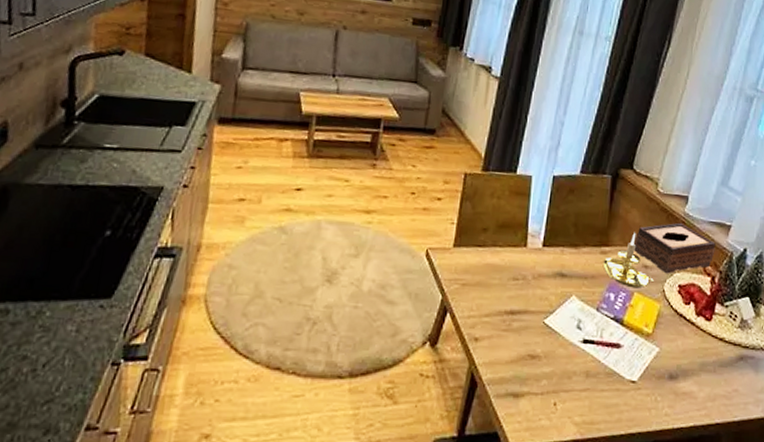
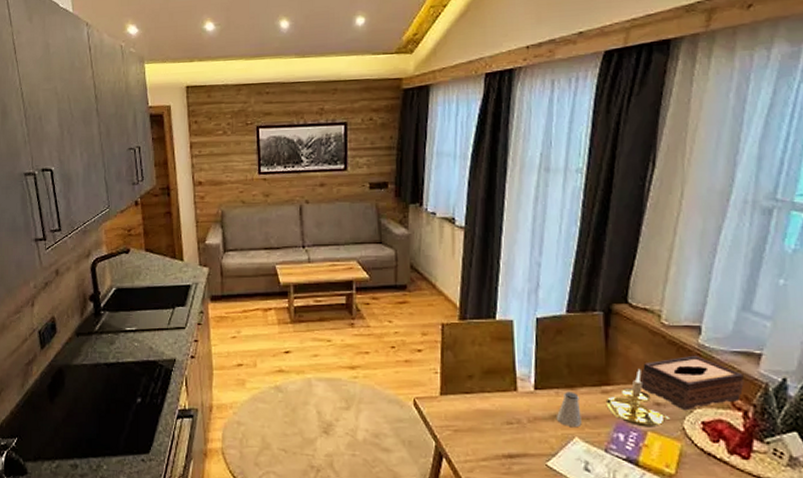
saltshaker: none [558,250,581,286] -> present [556,392,582,428]

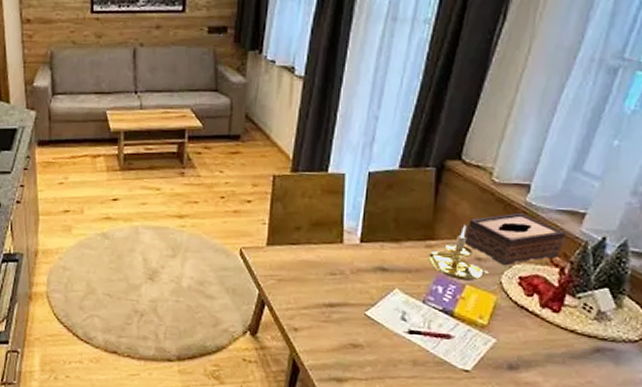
saltshaker: present [556,392,582,428] -> none [378,245,404,280]

